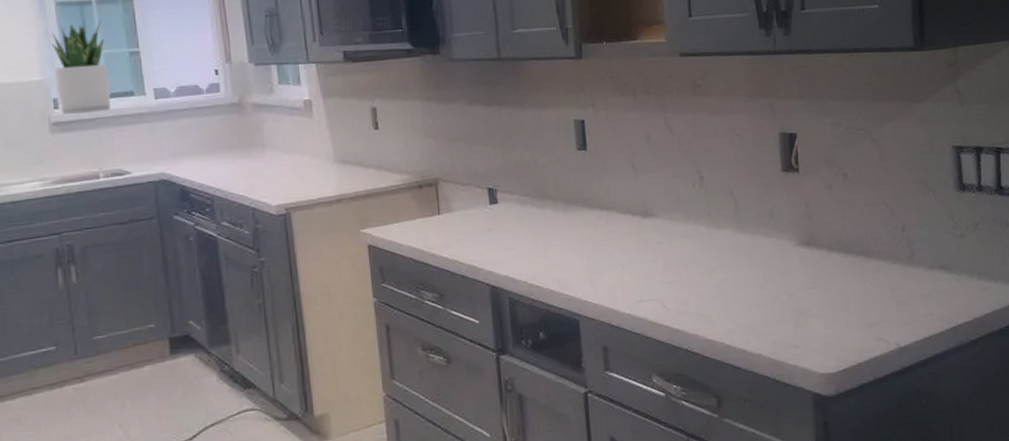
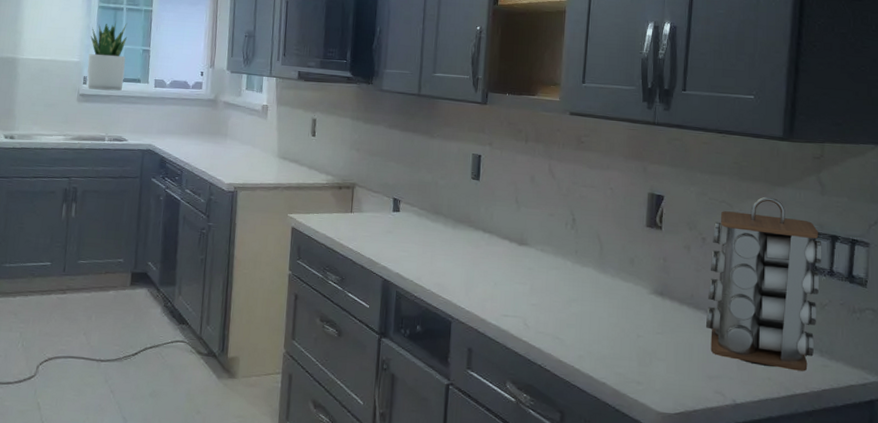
spice rack: none [854,115,972,302] -> present [705,196,822,371]

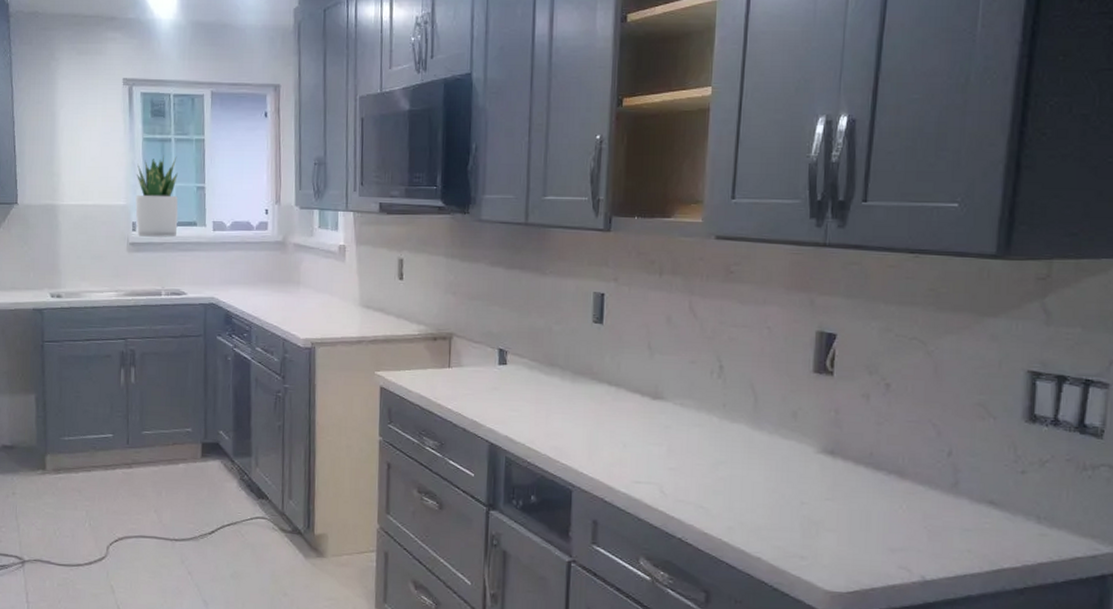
spice rack: present [705,196,822,371] -> none [887,330,1045,542]

